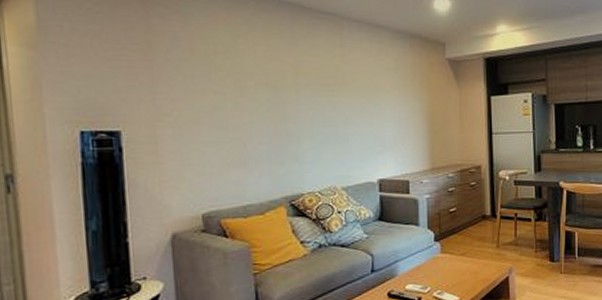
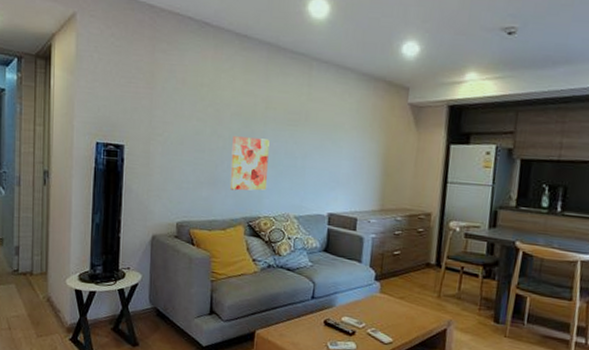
wall art: none [261,108,308,168] -> present [230,136,270,191]

